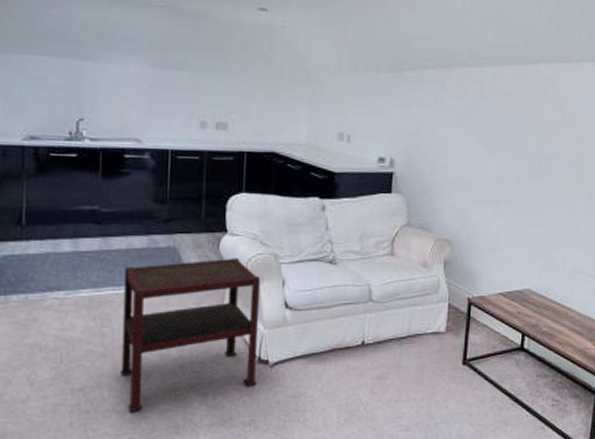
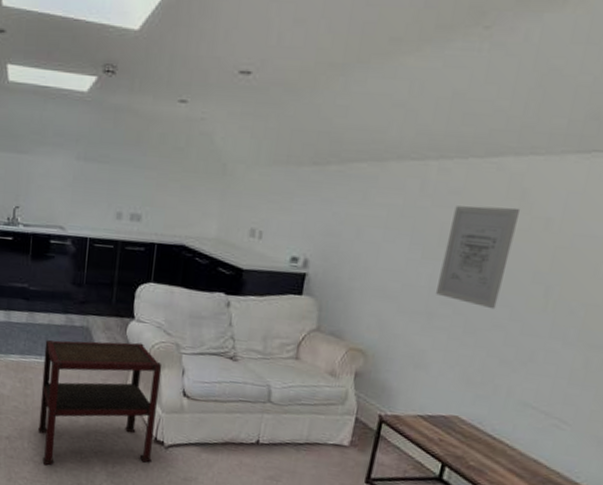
wall art: none [502,105,556,192] -> present [436,206,521,310]

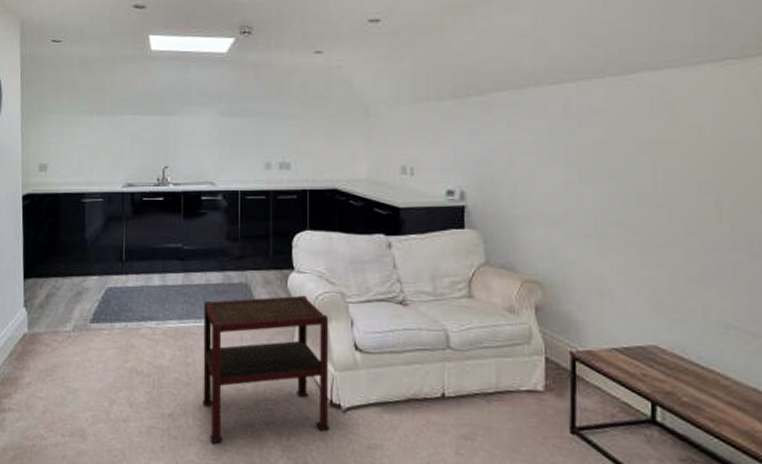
wall art: present [436,206,521,310] -> none [602,120,670,225]

